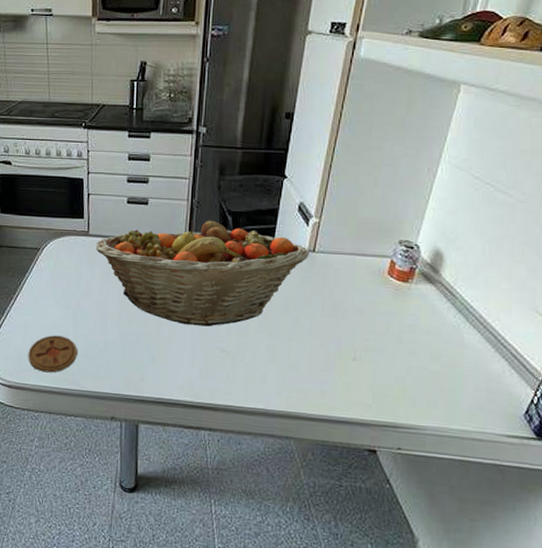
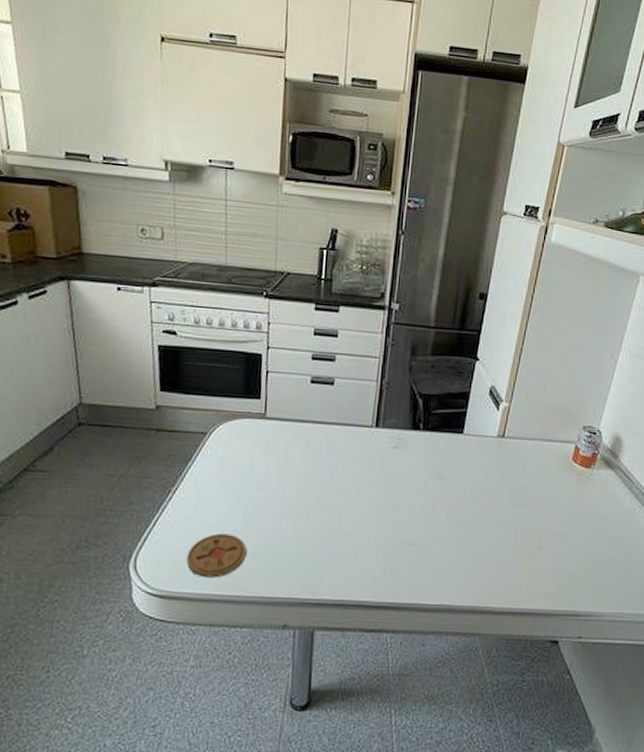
fruit basket: present [95,220,309,327] -> none [273,403,499,518]

